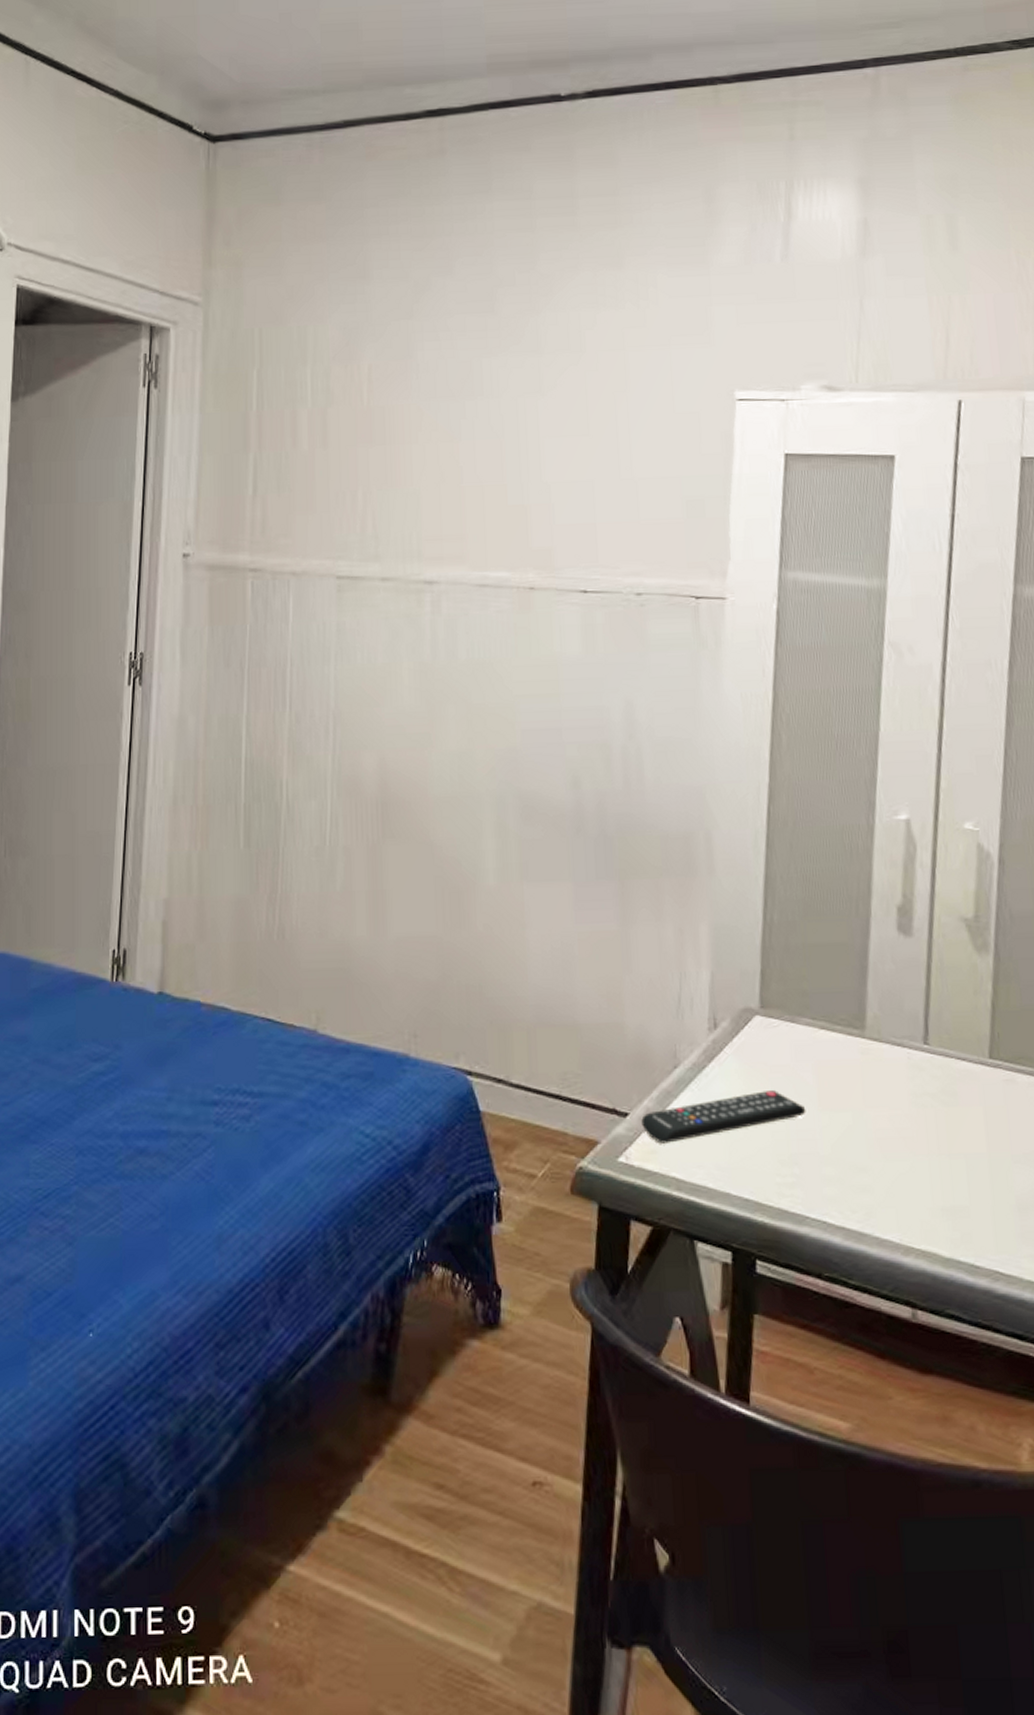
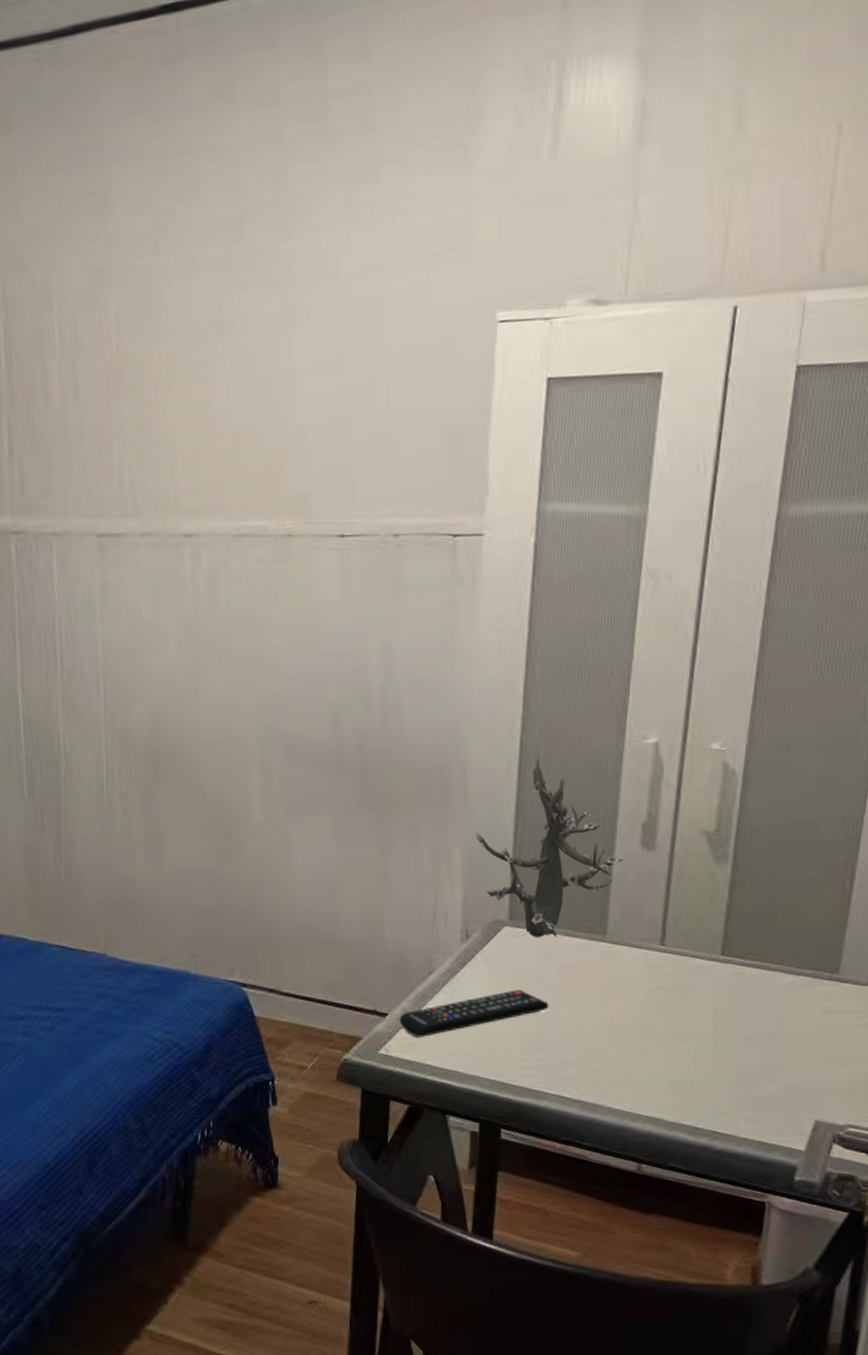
plant: none [722,826,880,1030] -> present [475,754,624,937]

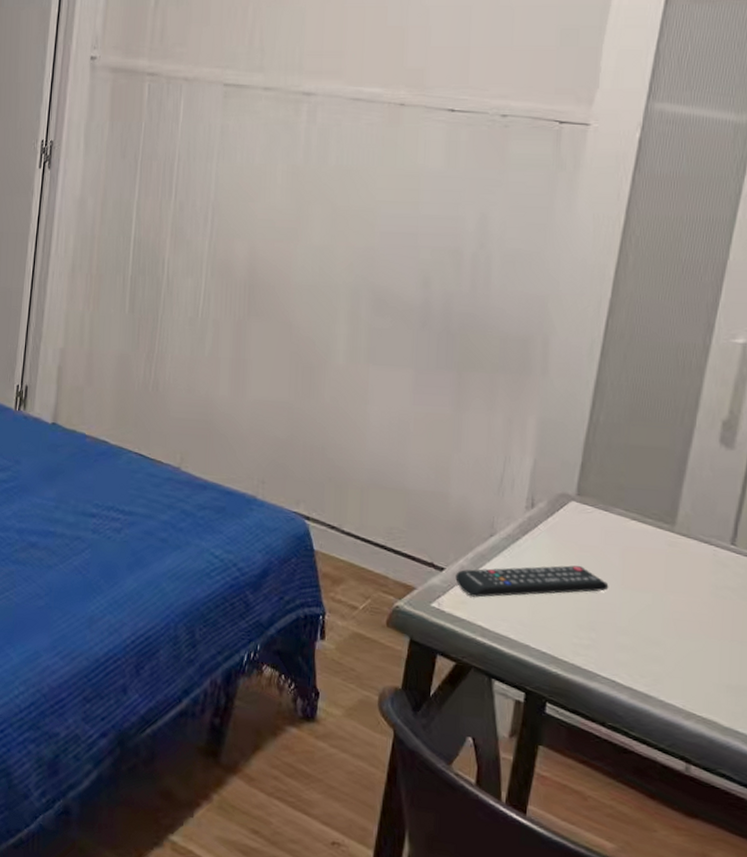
plant: present [475,754,624,937] -> none [551,338,701,520]

